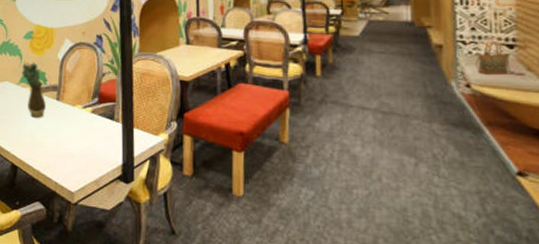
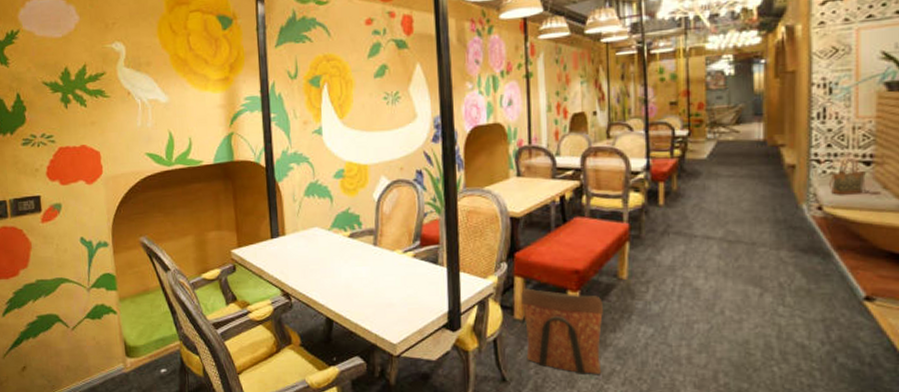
vase: present [21,61,46,117] -> none [333,203,362,266]
shopping bag: none [190,146,266,233] -> present [521,288,603,374]

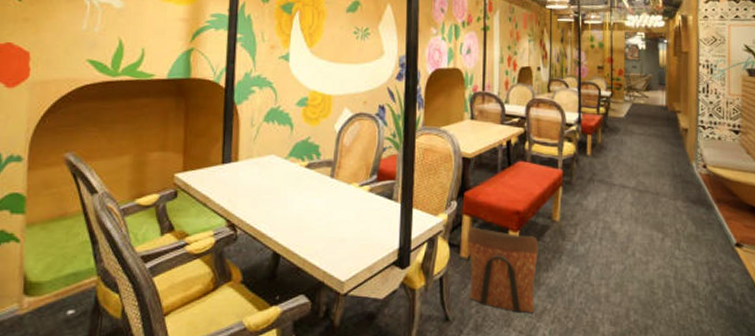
handbag: present [828,157,881,197] -> none [710,126,745,158]

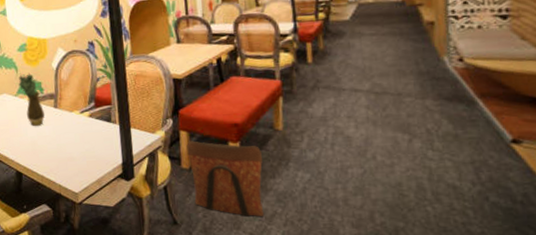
vase: none [291,132,318,197] -> present [18,72,45,126]

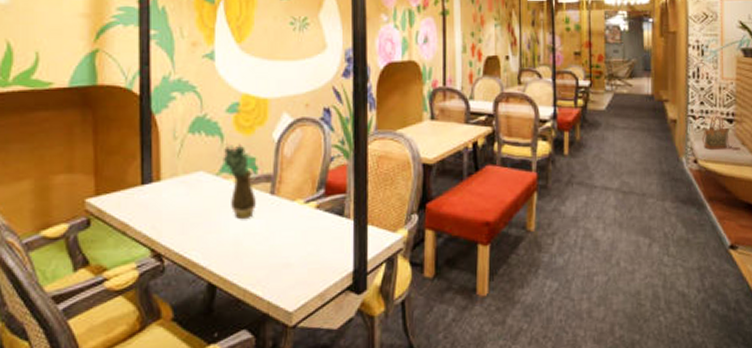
shopping bag: present [186,141,265,217] -> none [432,242,512,336]
handbag: none [467,12,519,49] -> present [701,115,740,151]

